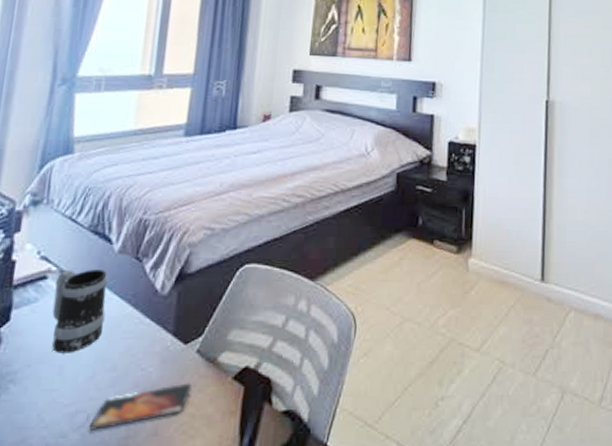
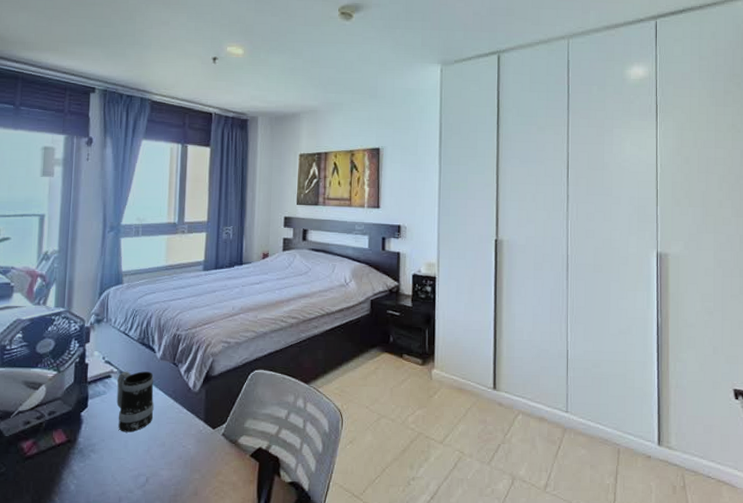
smartphone: present [88,383,192,432] -> none [148,458,220,490]

